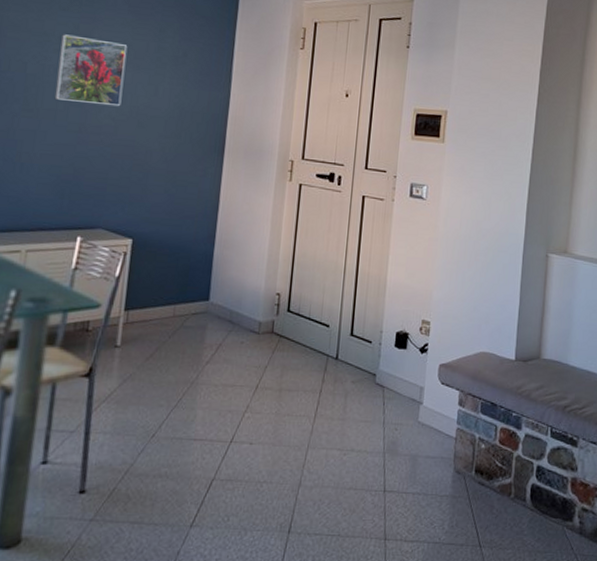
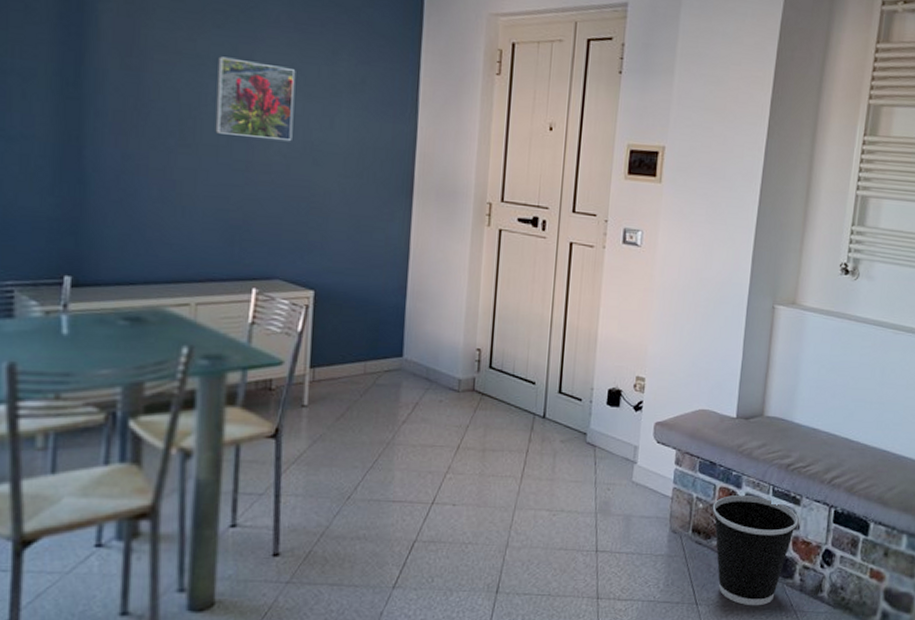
wastebasket: none [494,436,576,549] -> present [712,495,799,606]

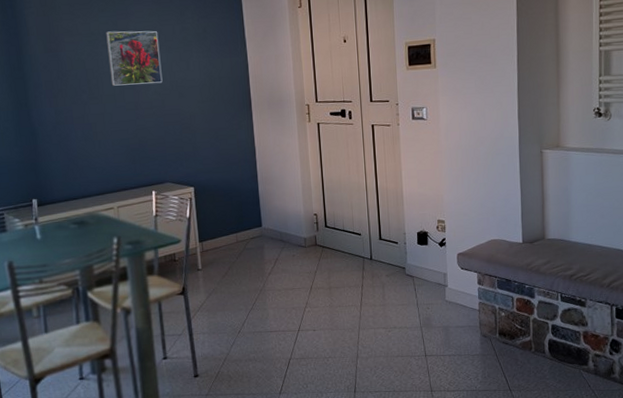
wastebasket: present [712,495,799,606] -> none [512,302,586,389]

